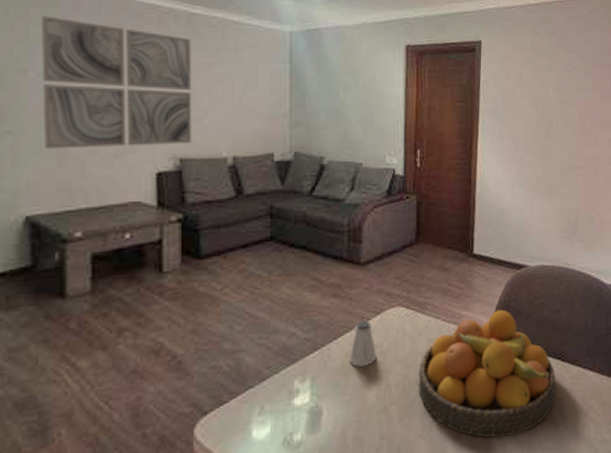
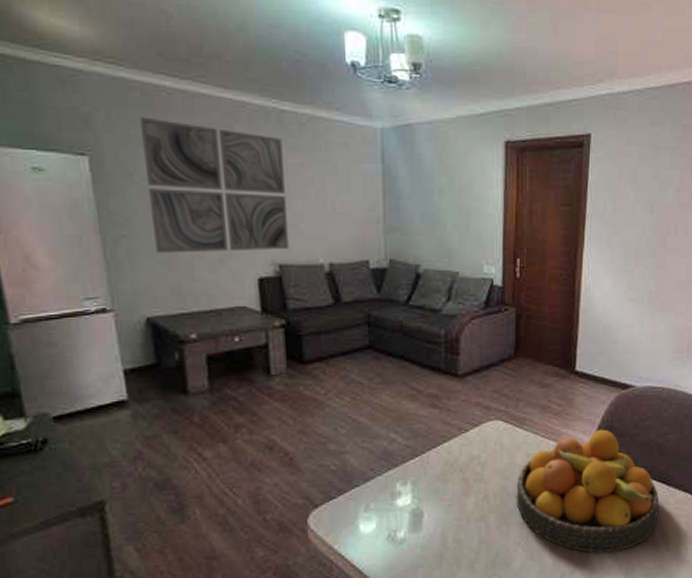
saltshaker: present [350,320,376,367] -> none [448,431,474,475]

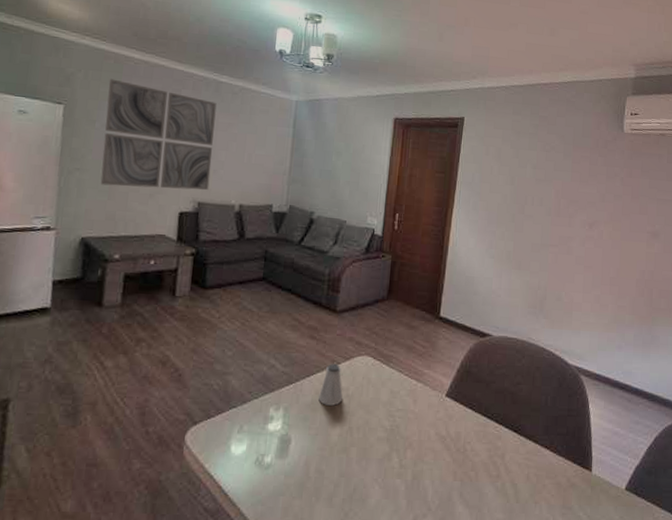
saltshaker: none [448,431,474,475] -> present [318,363,343,406]
fruit bowl: present [516,429,660,553] -> none [377,373,511,498]

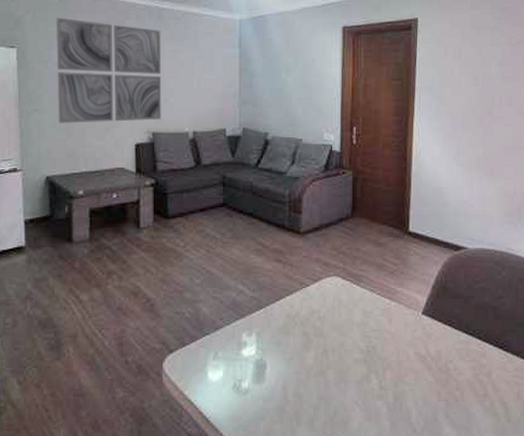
saltshaker: present [318,363,343,406] -> none [290,285,314,329]

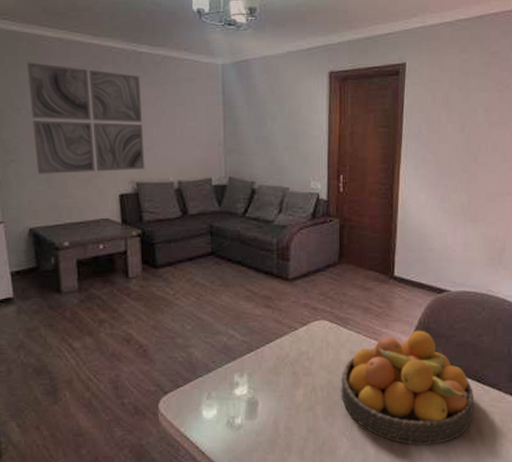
fruit bowl: none [353,290,498,419] -> present [341,330,475,445]

